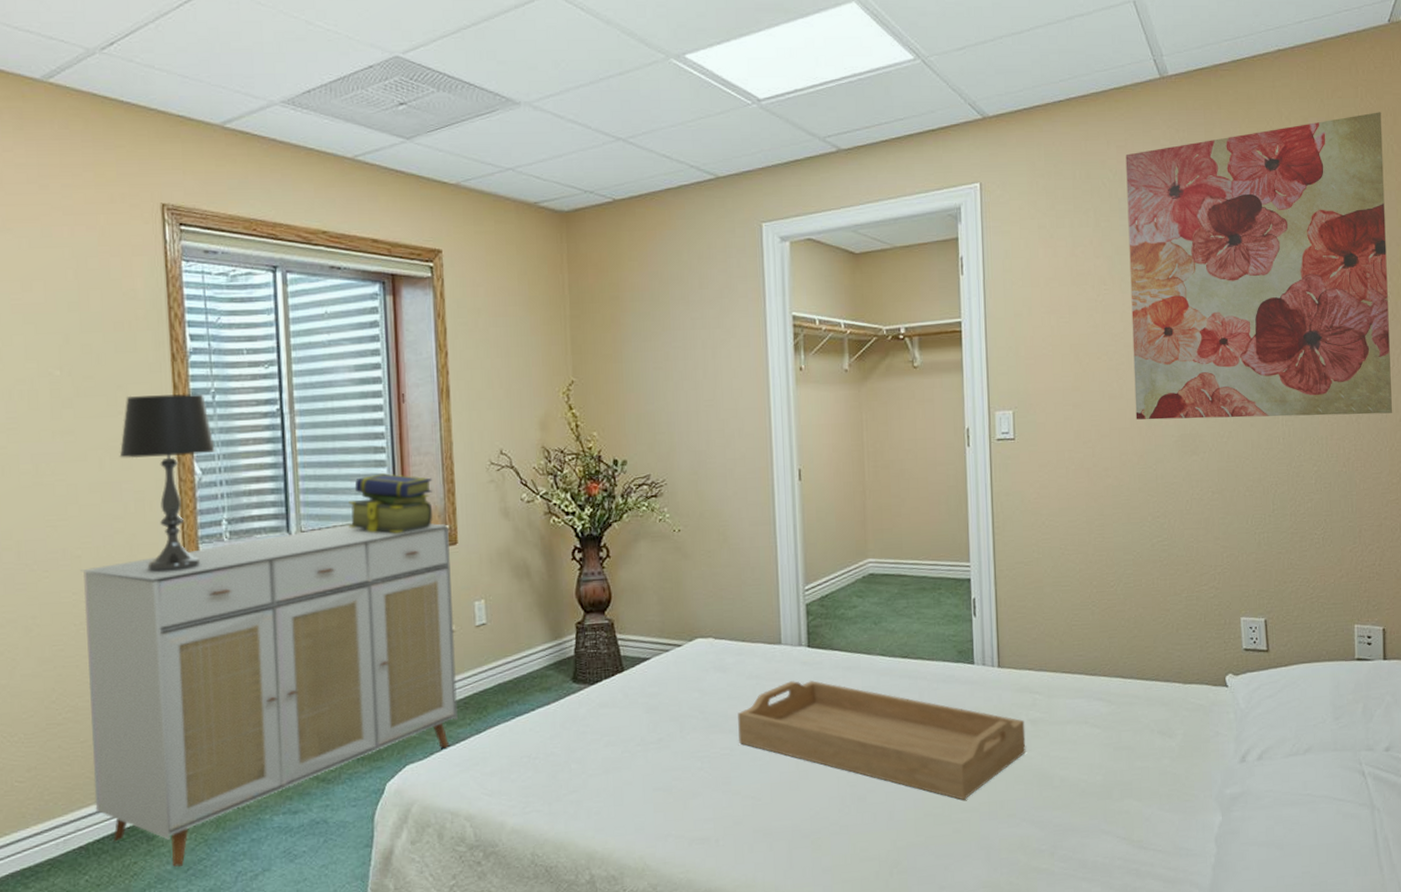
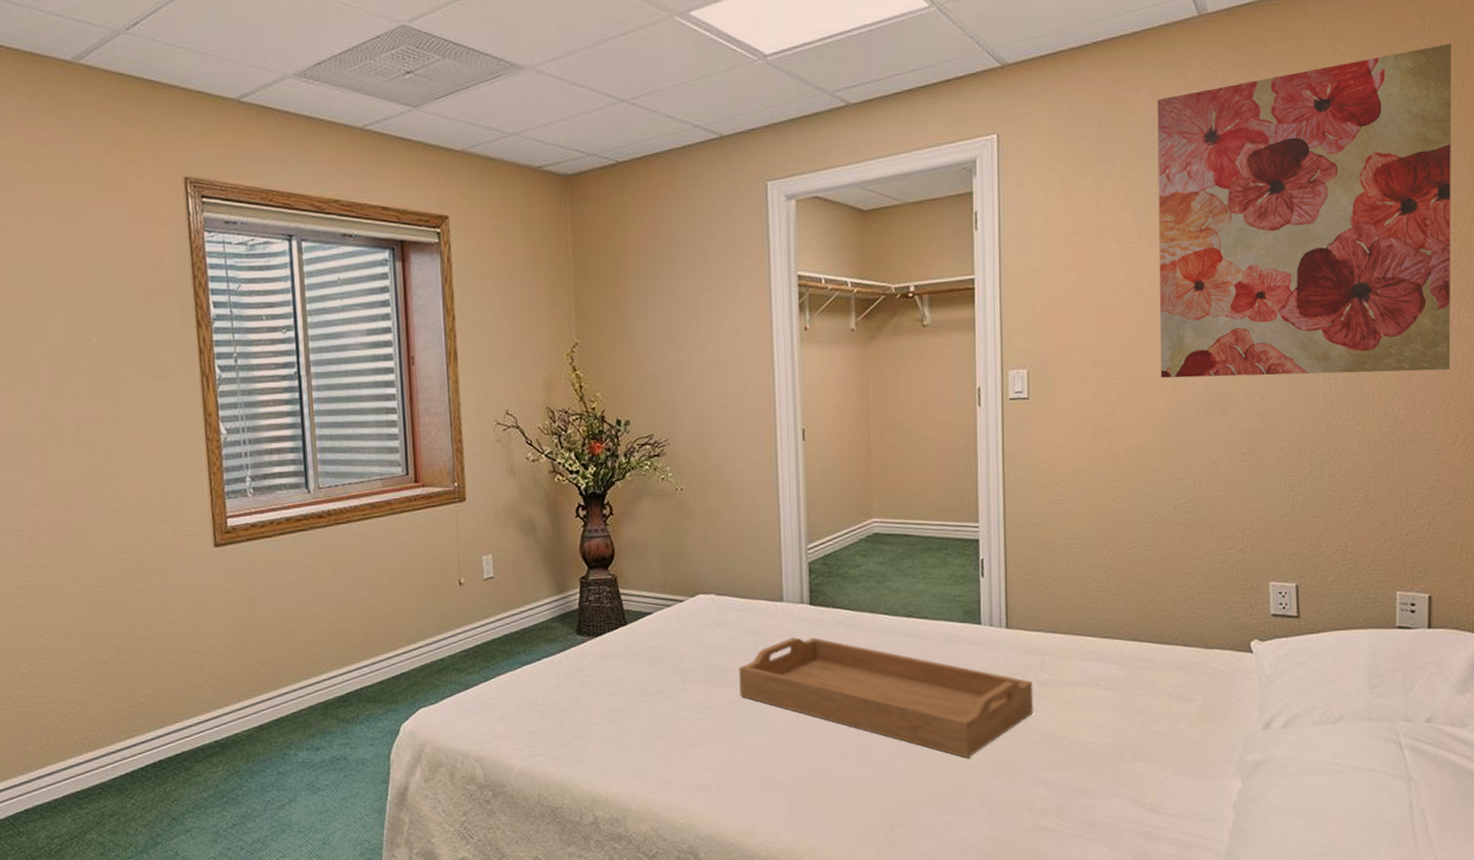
sideboard: present [81,523,458,868] -> none [120,481,467,795]
table lamp: present [119,393,215,572] -> none [152,357,239,525]
stack of books: present [348,473,433,534] -> none [363,433,442,491]

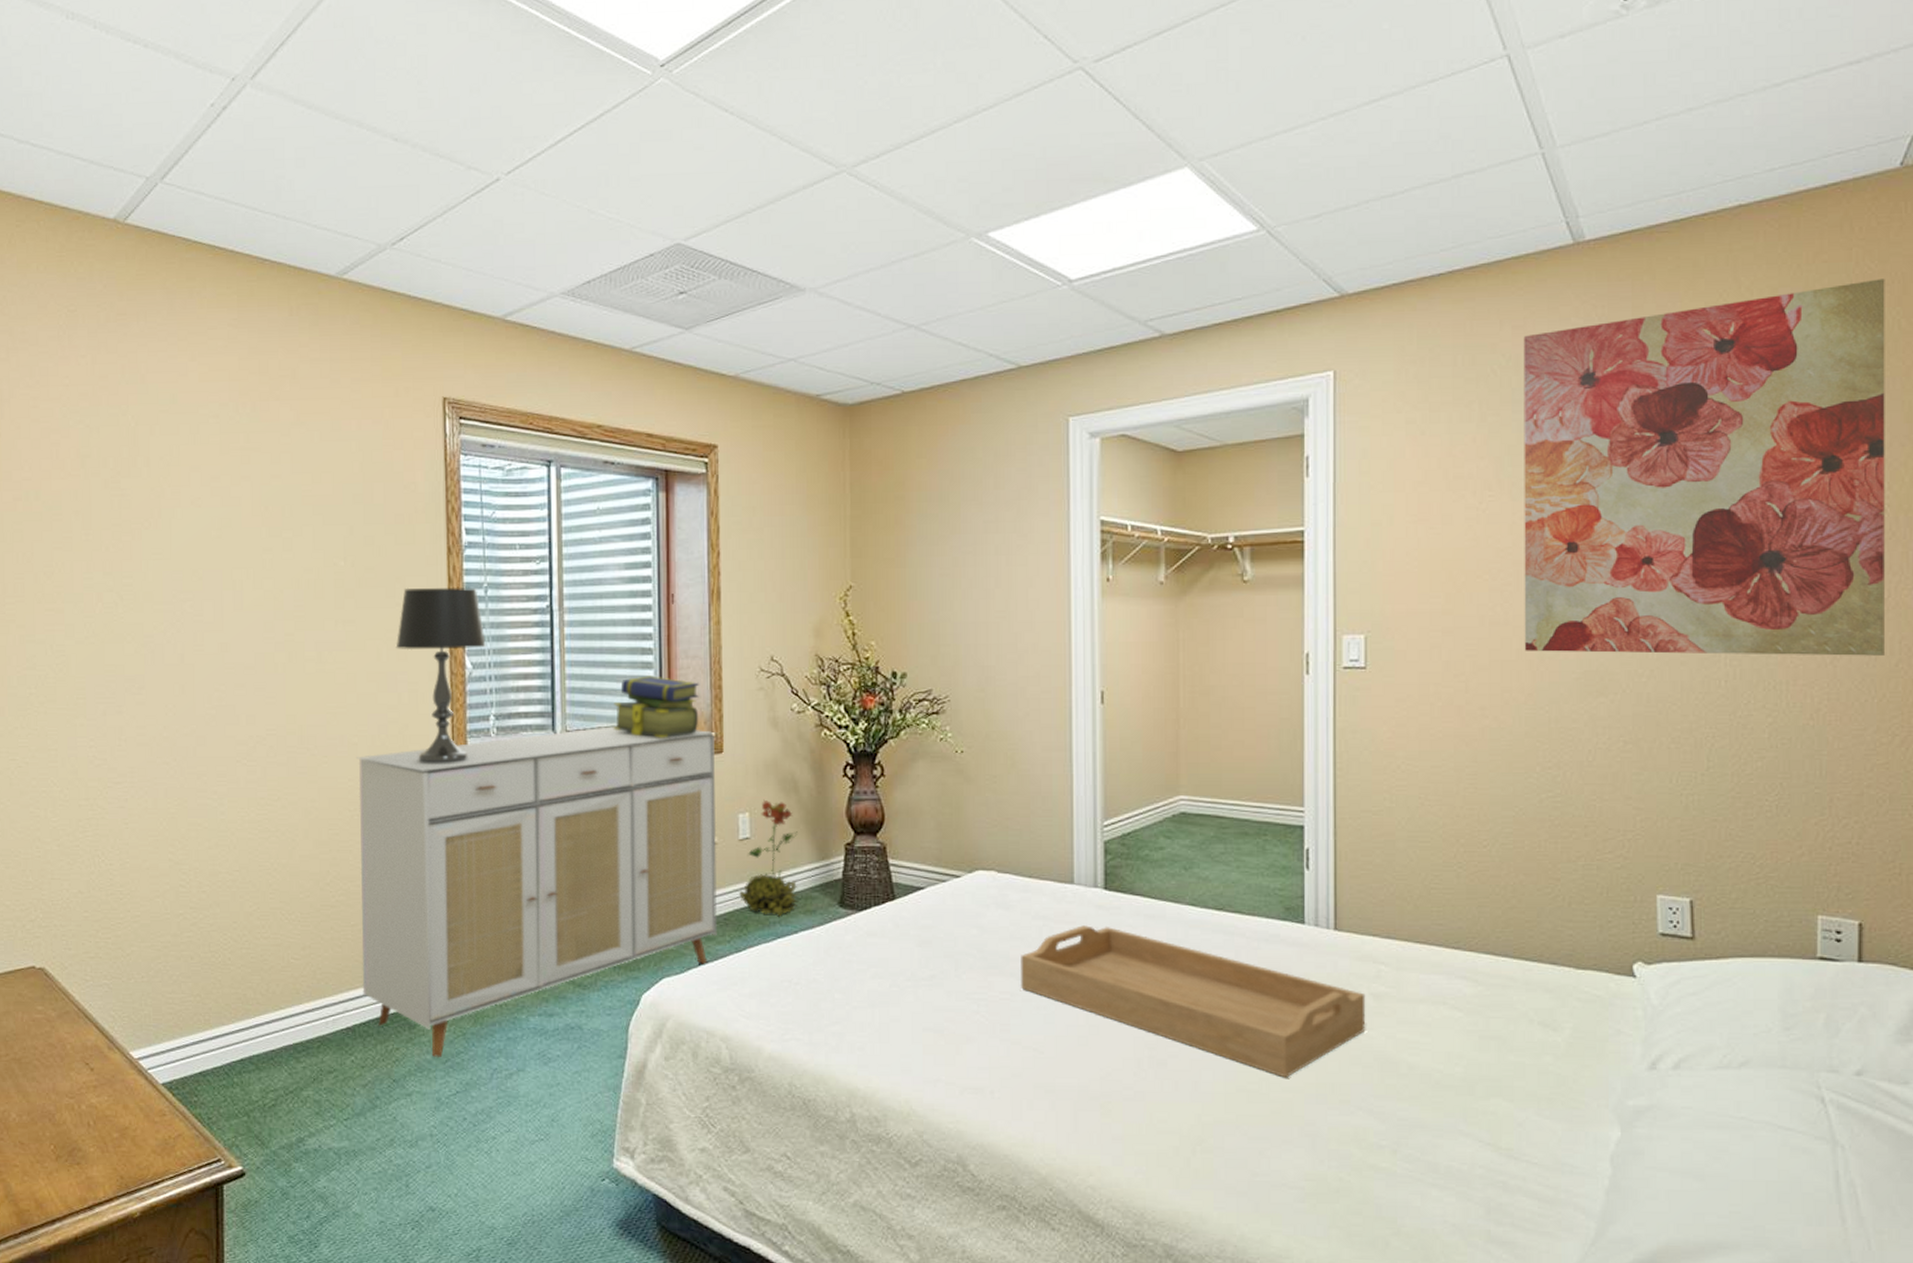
sideboard: none [120,481,467,795] -> present [357,726,717,1058]
table lamp: none [152,357,239,525] -> present [395,587,486,764]
stack of books: none [363,433,442,491] -> present [613,676,700,738]
decorative plant: none [486,541,541,646] -> present [739,799,800,916]

